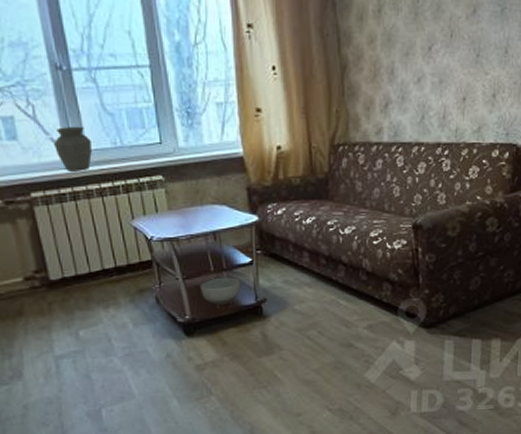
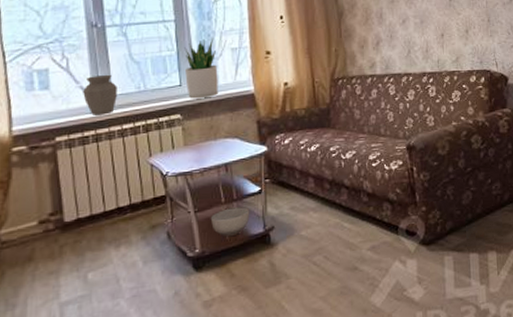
planter: none [163,89,203,159] -> present [184,38,218,99]

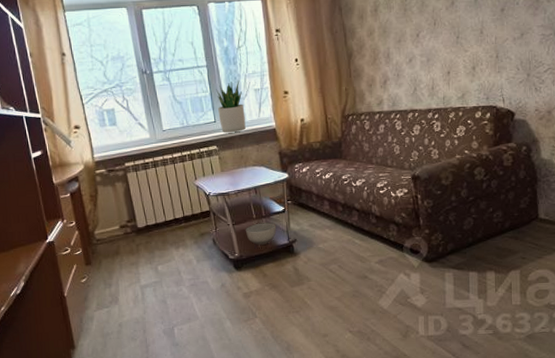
vase: present [83,74,117,115] -> none [141,113,167,146]

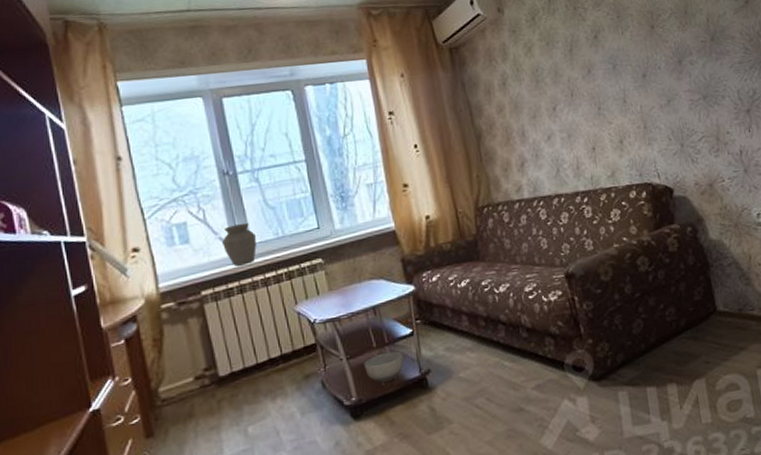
vase: none [141,113,167,146] -> present [222,222,257,266]
planter: present [216,80,246,133] -> none [318,175,358,242]

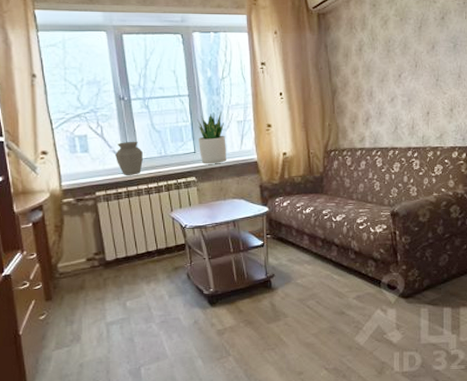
planter: none [318,175,358,242] -> present [197,111,226,164]
bowl: present [363,350,404,384] -> none [221,257,254,281]

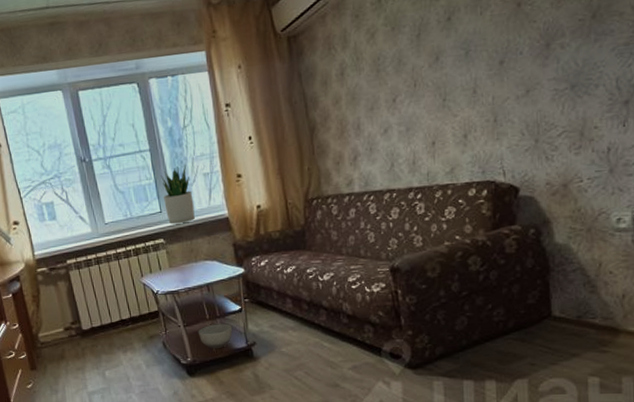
vase: present [115,141,143,175] -> none [82,204,110,241]
bowl: none [221,257,254,281] -> present [197,323,233,349]

